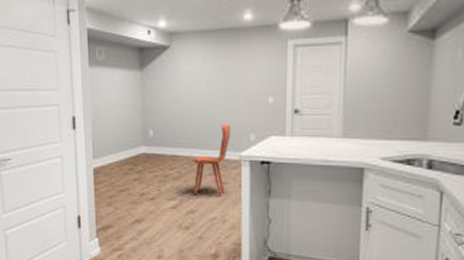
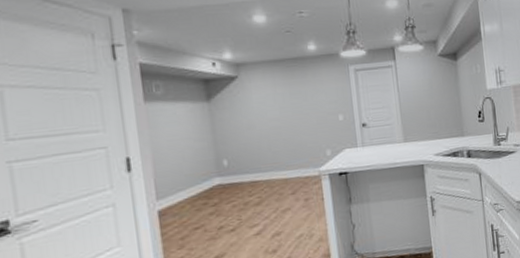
dining chair: present [192,123,231,197] -> none [272,143,309,216]

